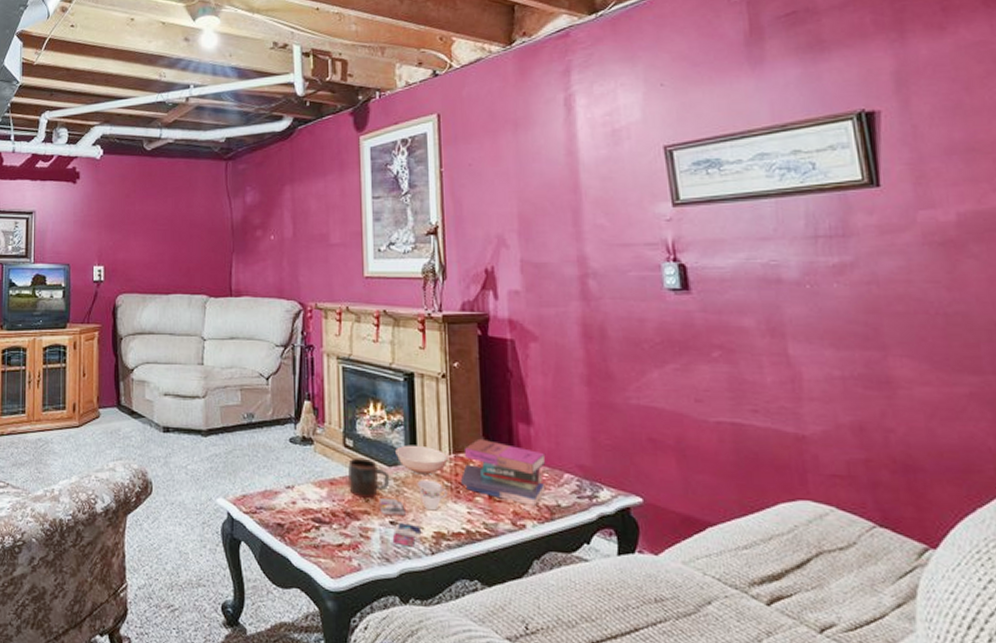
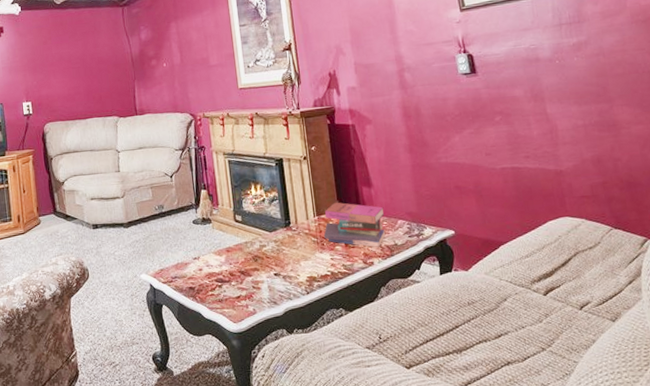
mug: present [348,457,389,499] -> none [239,228,271,259]
magazine: present [378,498,420,547] -> none [264,256,298,291]
bowl: present [395,445,448,475] -> none [274,213,313,235]
teacup: present [417,479,448,511] -> none [292,238,315,262]

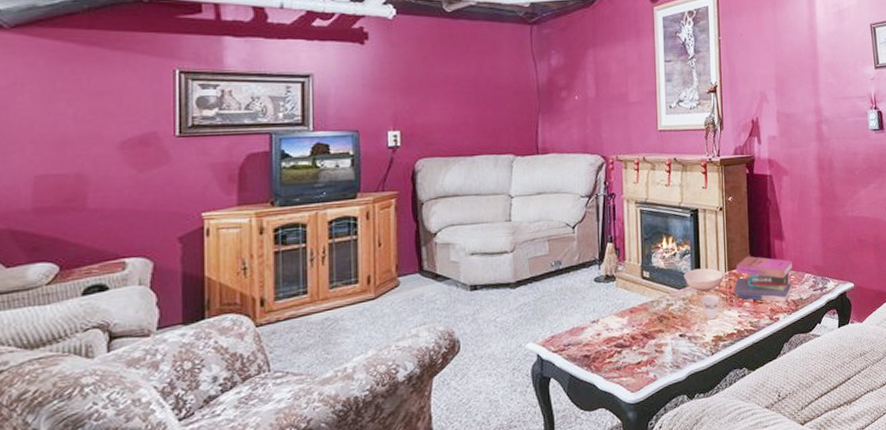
bowl: none [274,213,313,235] -> present [684,268,724,292]
teacup: none [292,238,315,262] -> present [701,294,724,320]

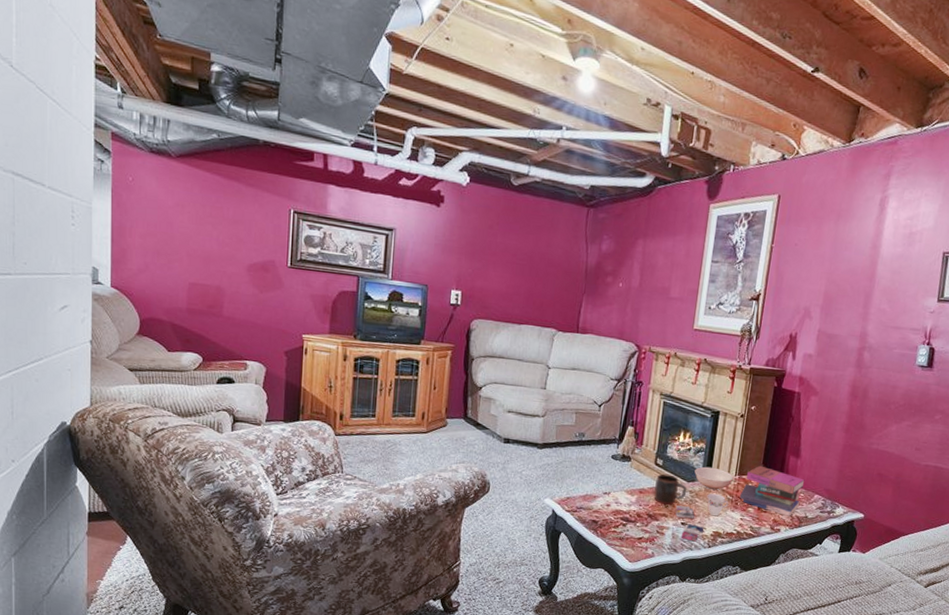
mug: none [645,285,679,320] -> present [654,473,687,506]
magazine: none [670,316,703,353] -> present [675,505,704,542]

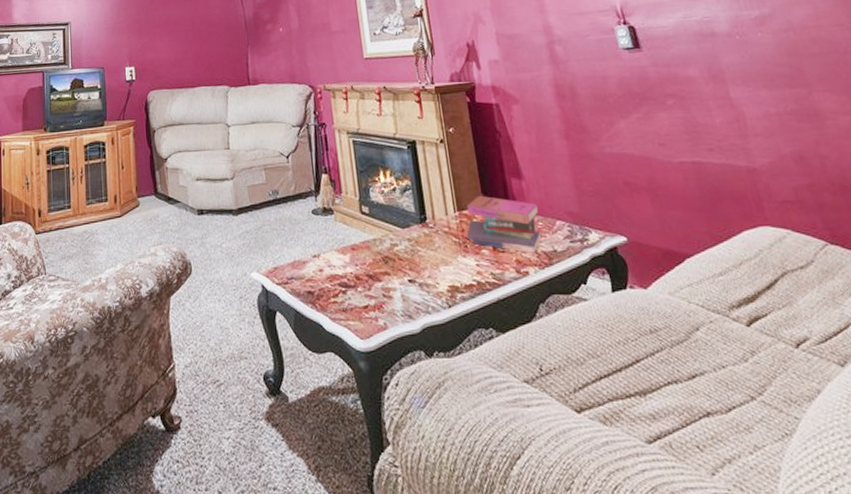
mug: present [654,473,687,506] -> none [366,222,404,261]
magazine: present [675,505,704,542] -> none [396,259,437,303]
bowl: present [694,466,734,490] -> none [406,206,454,233]
teacup: present [706,493,729,517] -> none [428,237,457,266]

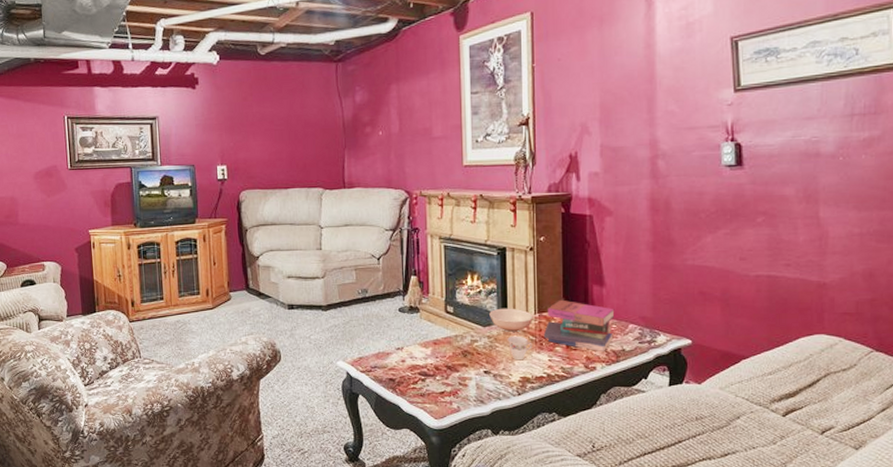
bowl: none [406,206,454,233] -> present [489,308,533,332]
teacup: none [428,237,457,266] -> present [507,335,532,361]

